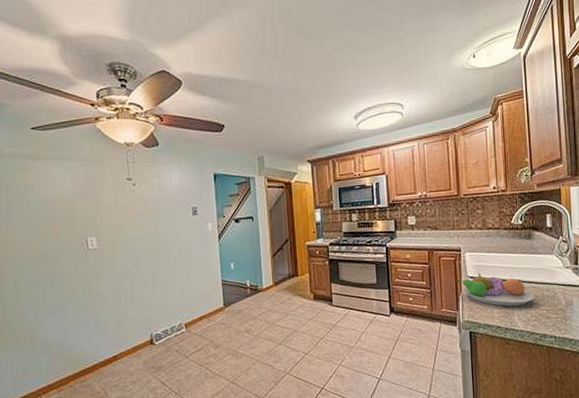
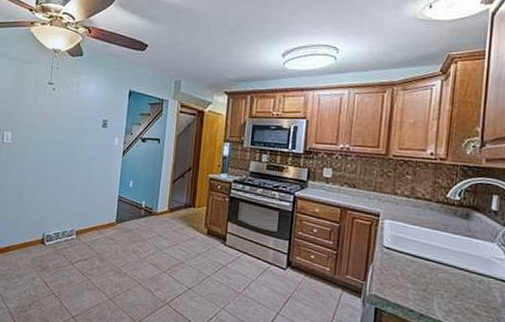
fruit bowl: present [456,273,534,307] -> none [369,245,462,293]

